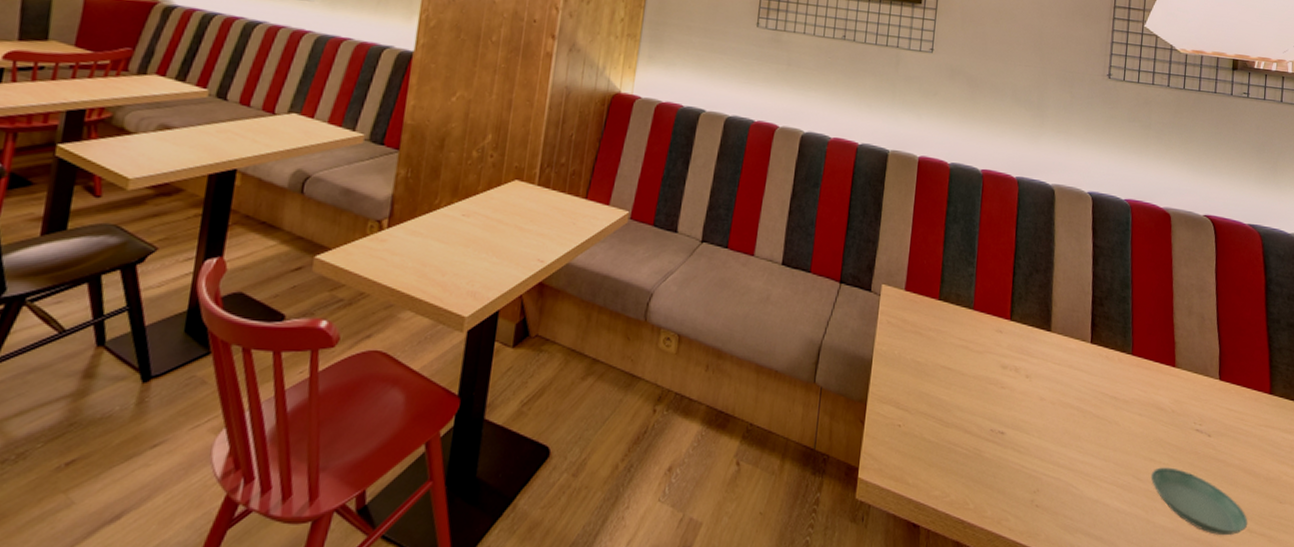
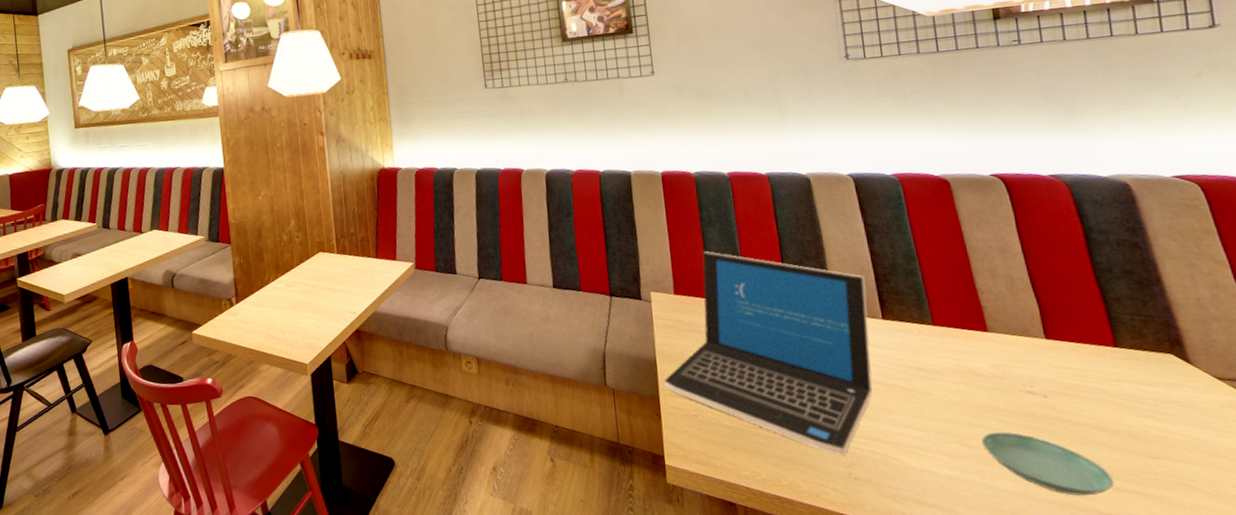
laptop: none [874,249,1083,482] -> present [663,251,873,456]

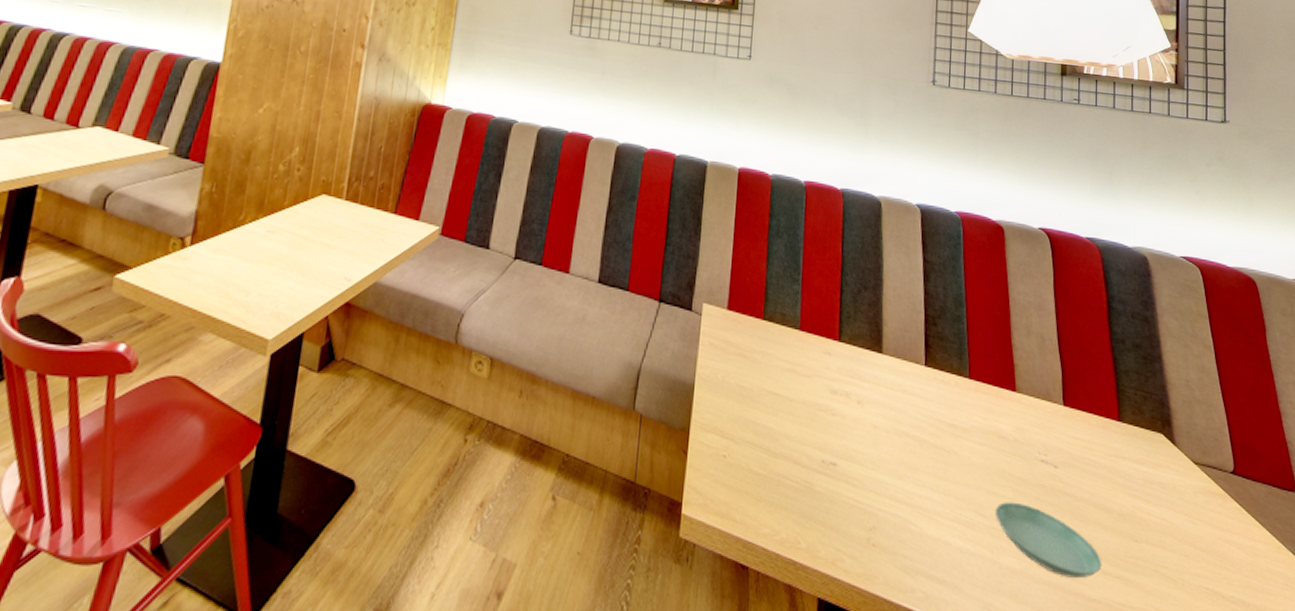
laptop: present [663,251,873,456] -> none [697,265,915,518]

